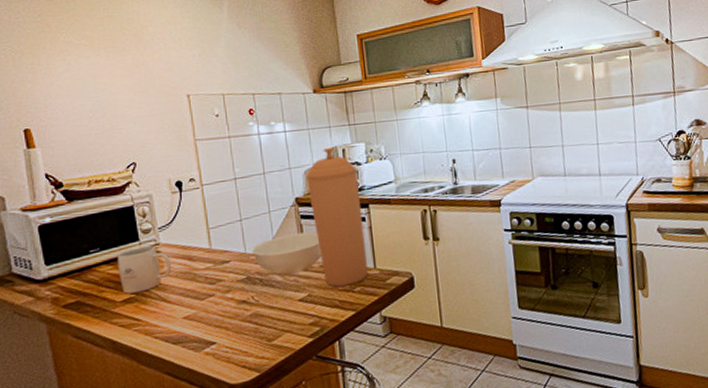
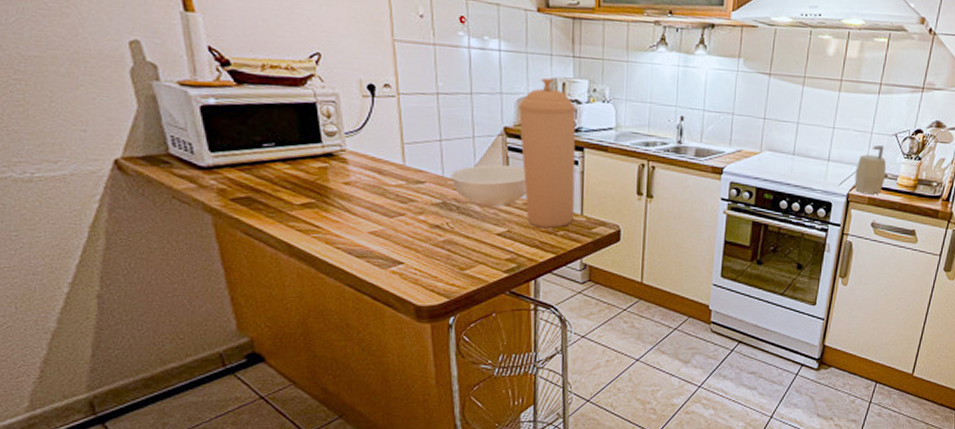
mug: present [118,246,171,294] -> none [296,150,358,199]
soap dispenser: none [628,151,660,202] -> present [854,144,886,195]

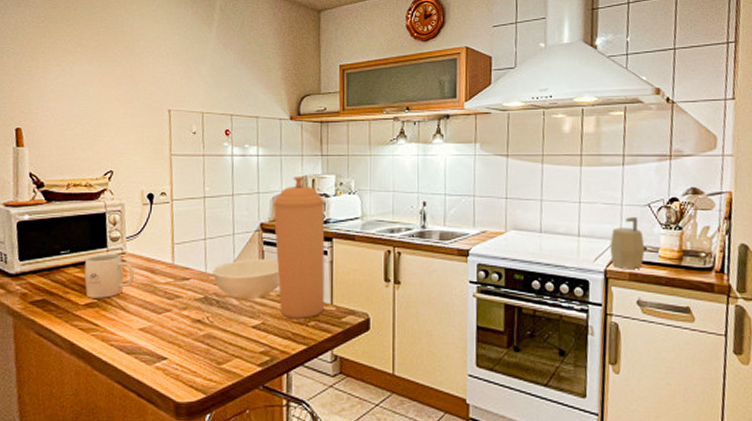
mug: none [296,150,358,199] -> present [84,254,134,298]

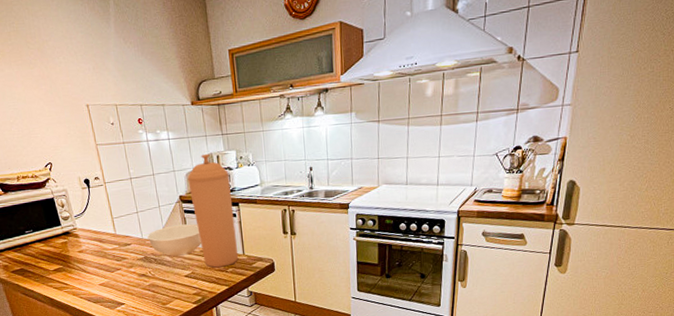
mug: present [84,254,134,298] -> none [46,230,87,265]
soap dispenser: present [609,216,645,270] -> none [462,164,491,209]

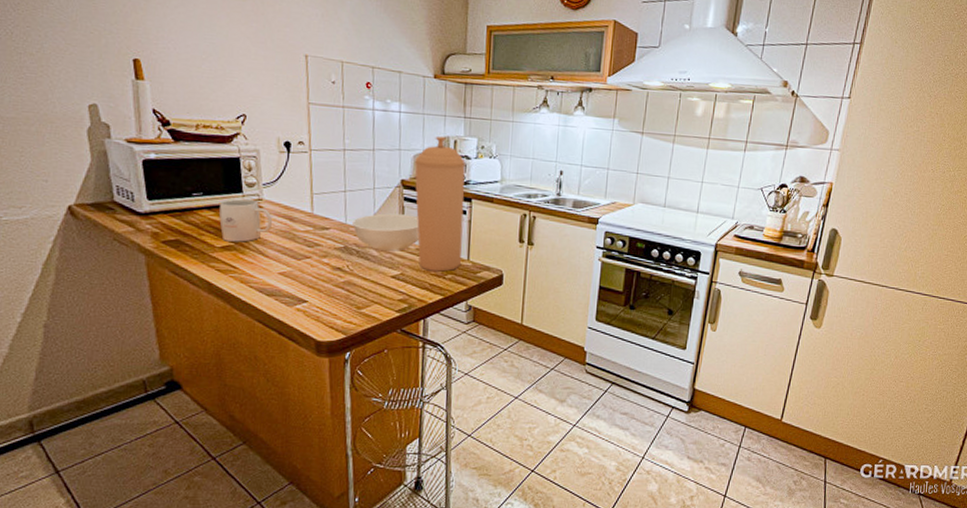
mug: none [46,230,87,265] -> present [219,199,272,242]

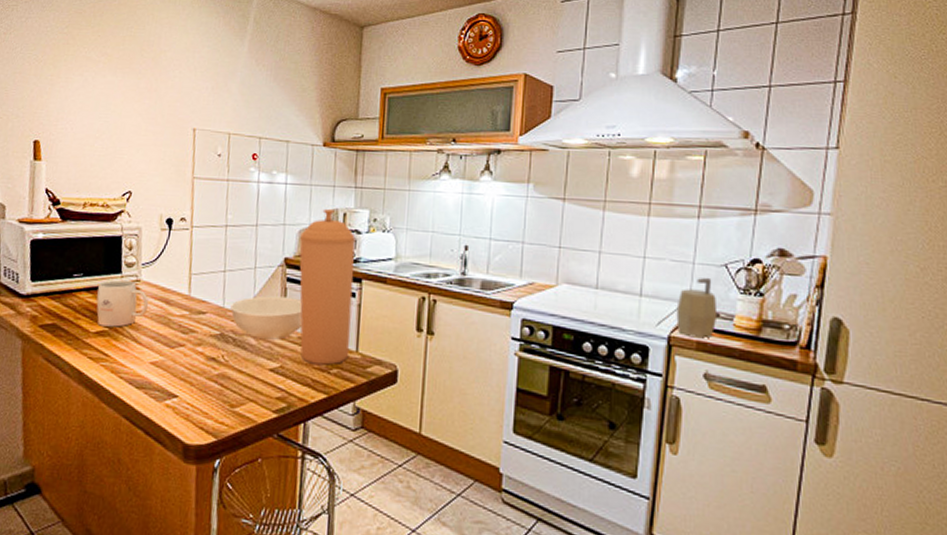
soap dispenser: none [722,198,753,245] -> present [676,277,718,339]

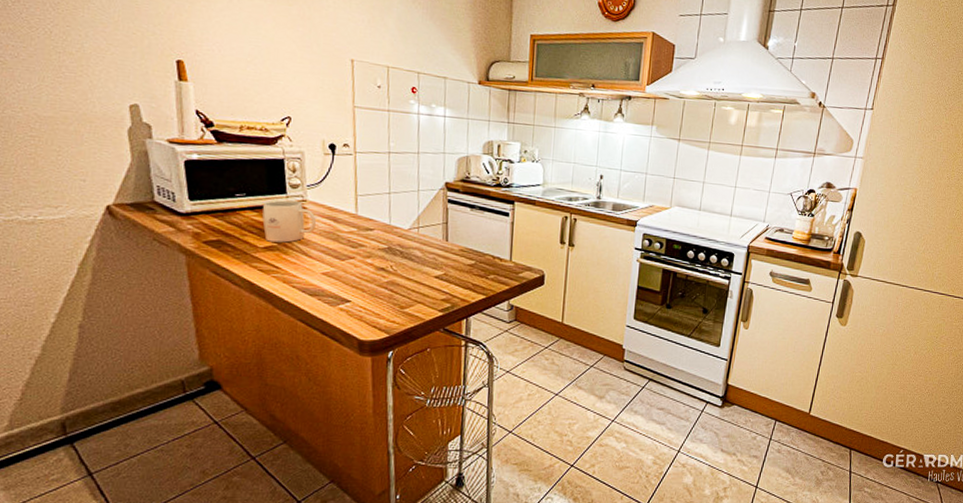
bowl: present [230,296,302,341] -> none [396,215,463,253]
canister: present [299,208,357,365] -> none [458,140,510,272]
soap dispenser: present [676,277,718,339] -> none [754,202,783,247]

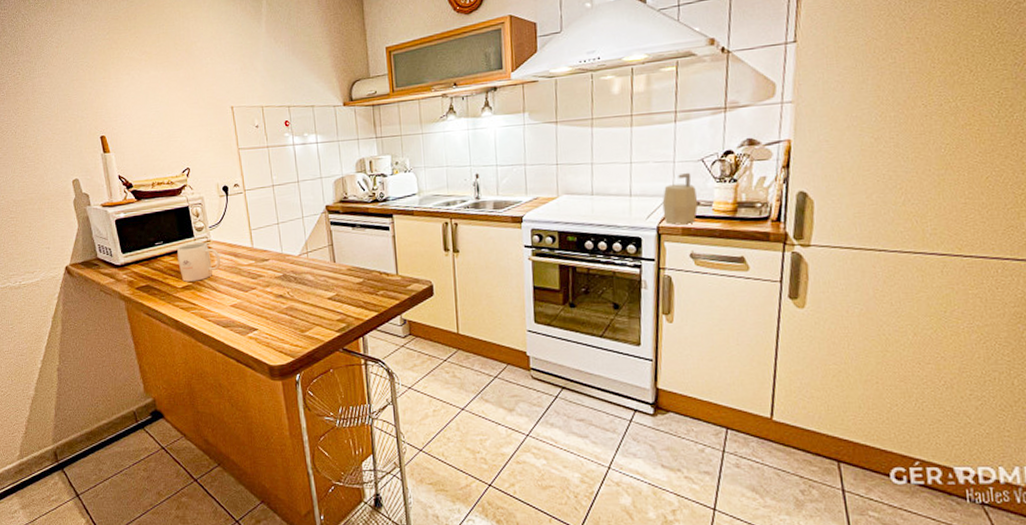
soap dispenser: none [754,202,783,247] -> present [662,172,699,225]

